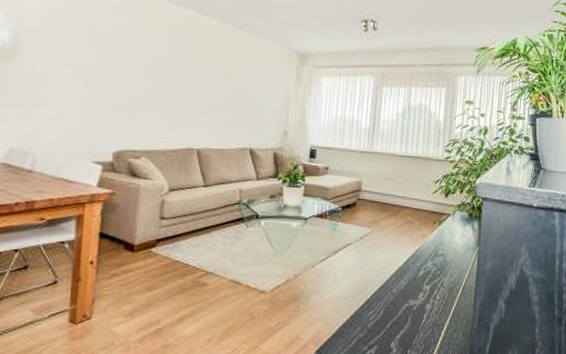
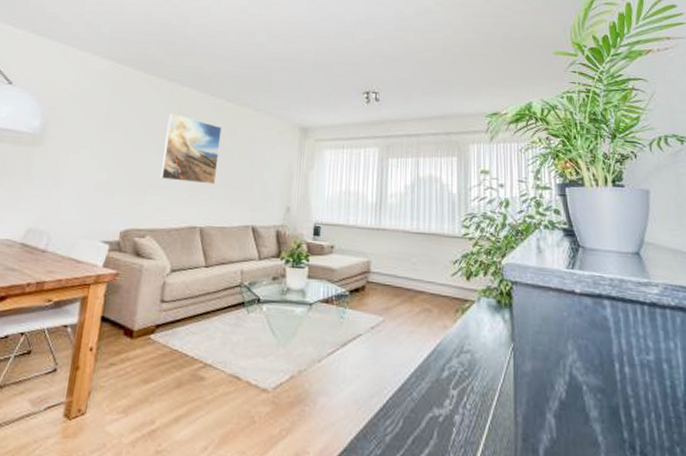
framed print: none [153,32,217,108] -> present [160,114,222,184]

